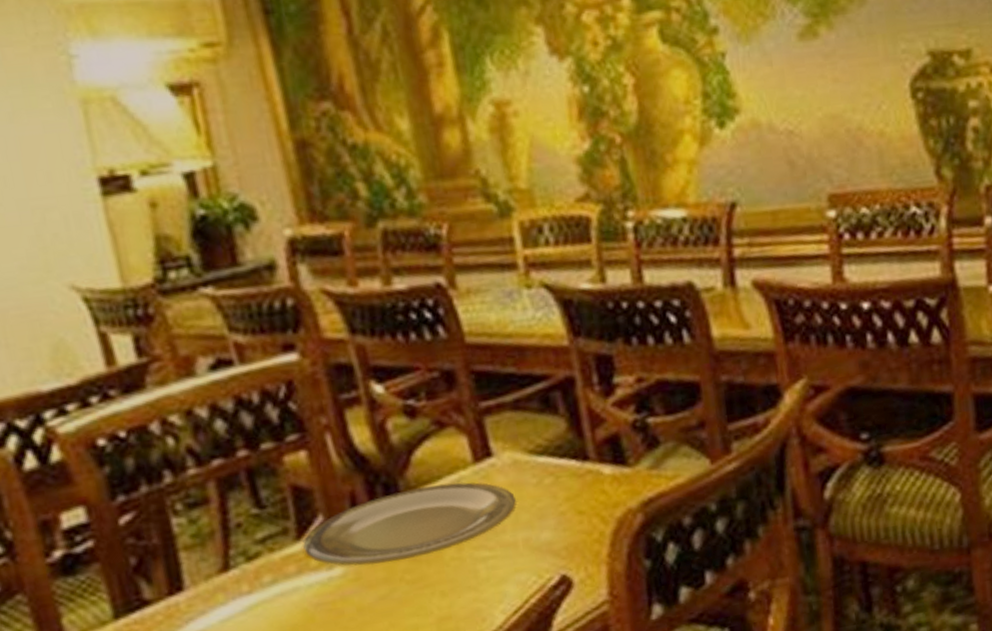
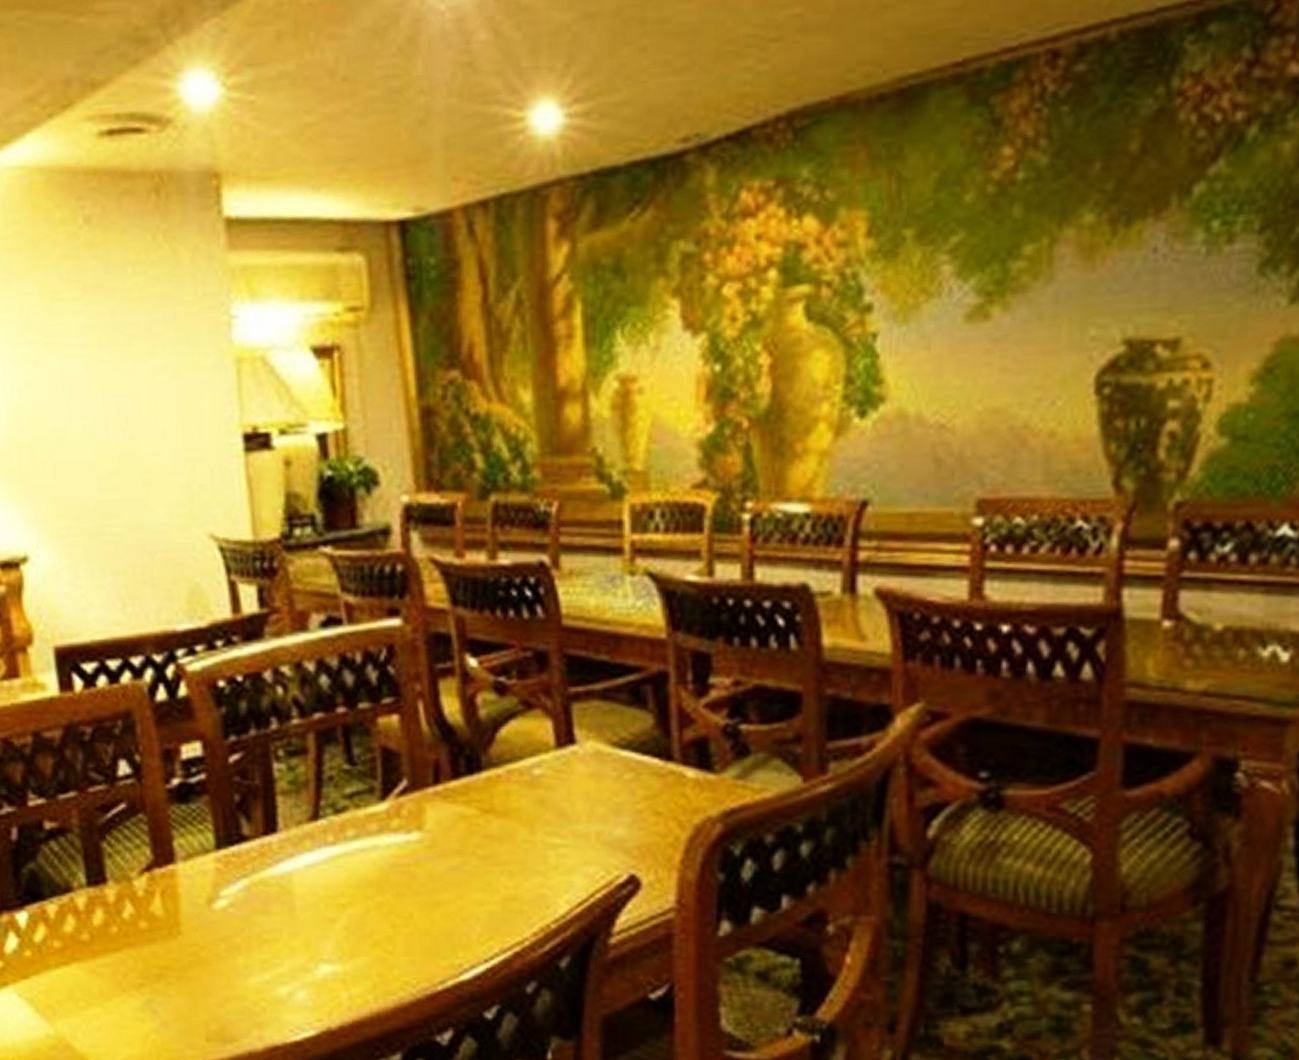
plate: present [303,482,516,566] -> none [386,765,593,836]

